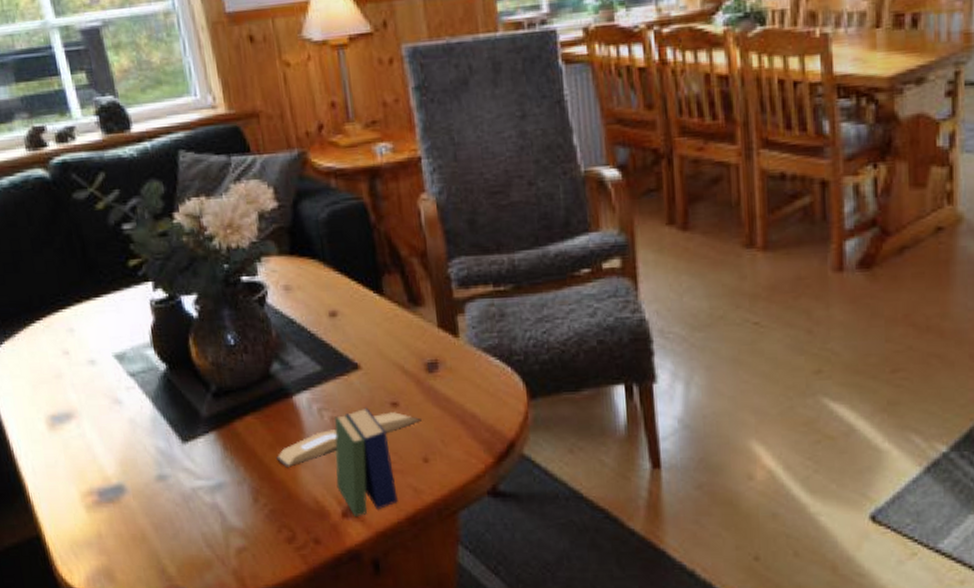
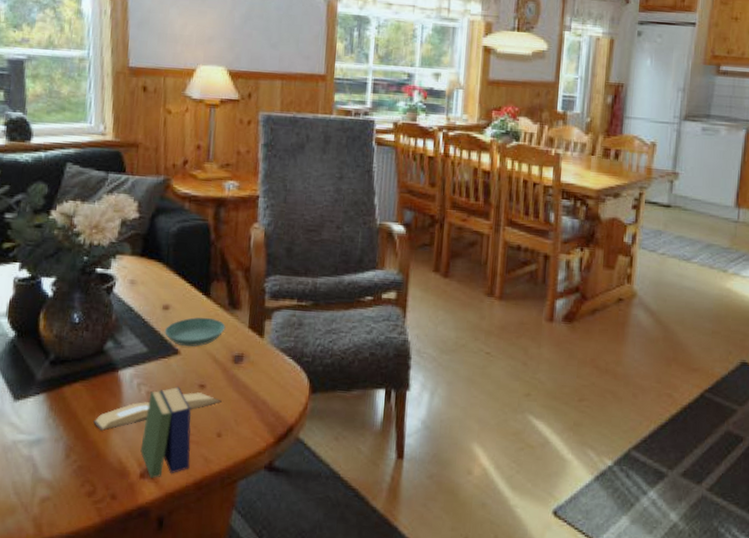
saucer: none [336,320,410,359] -> present [164,317,226,347]

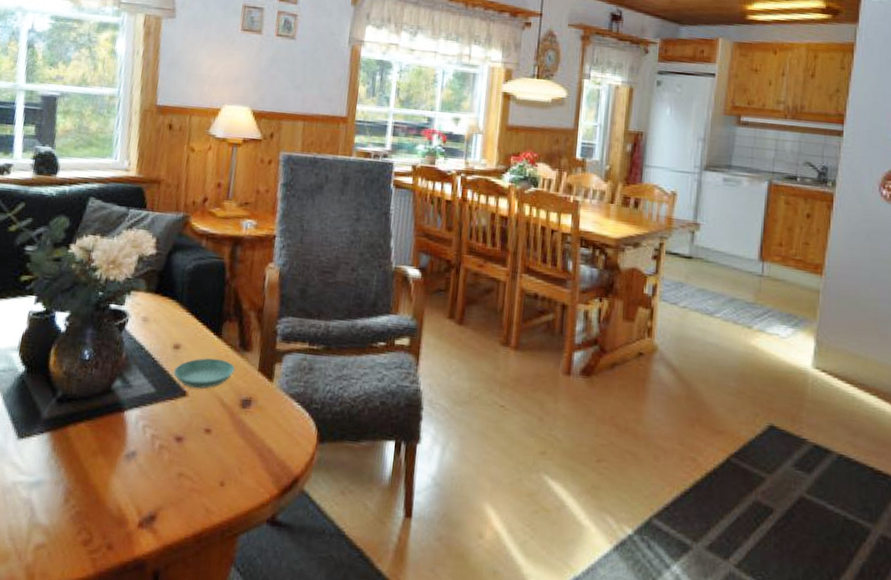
book: present [93,386,222,478] -> none [95,430,227,528]

